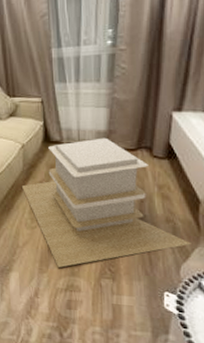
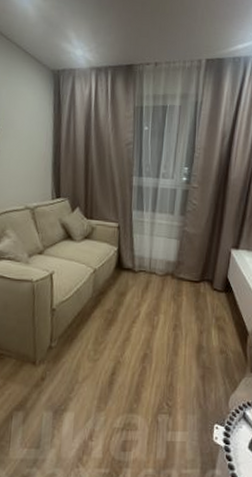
coffee table: present [21,137,191,268] -> none [88,268,239,404]

